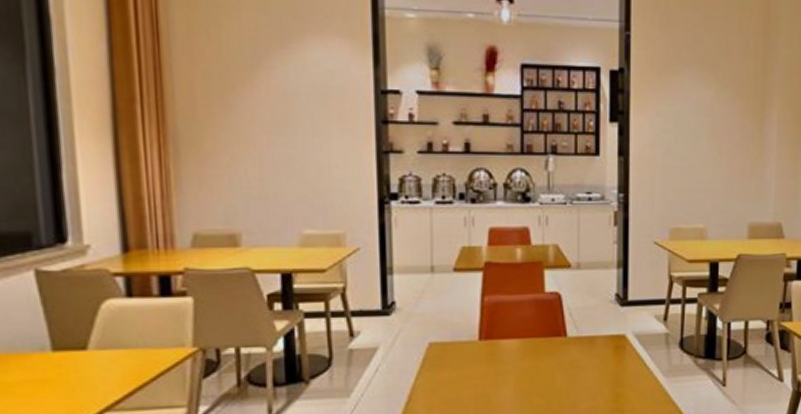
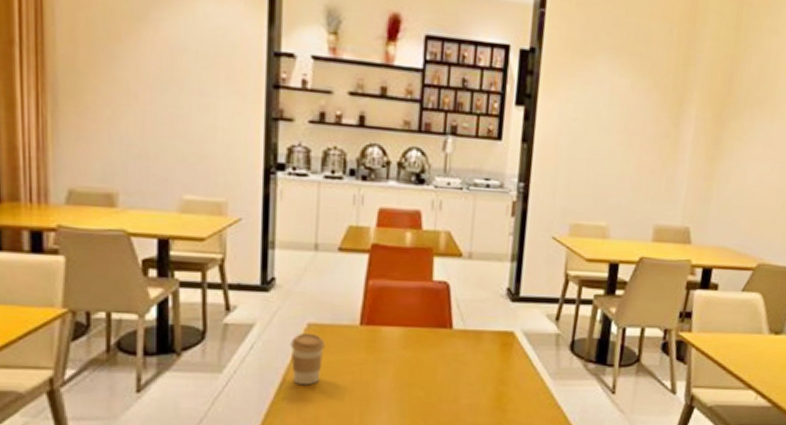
coffee cup: none [414,351,447,403] -> present [290,332,325,386]

